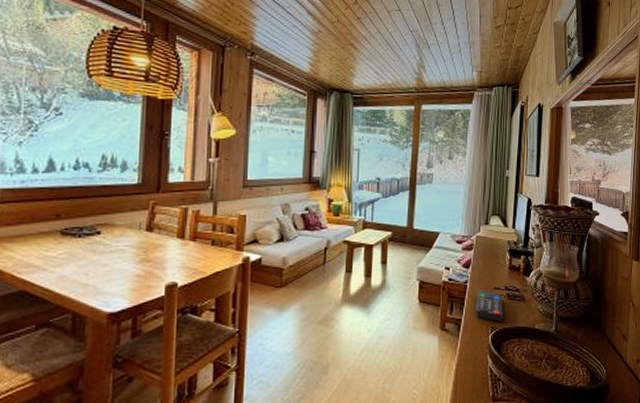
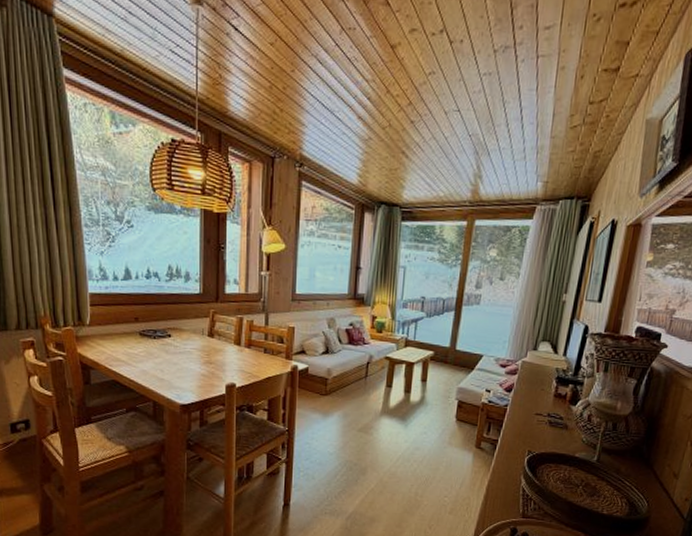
remote control: present [476,290,503,322] -> none [513,414,543,447]

